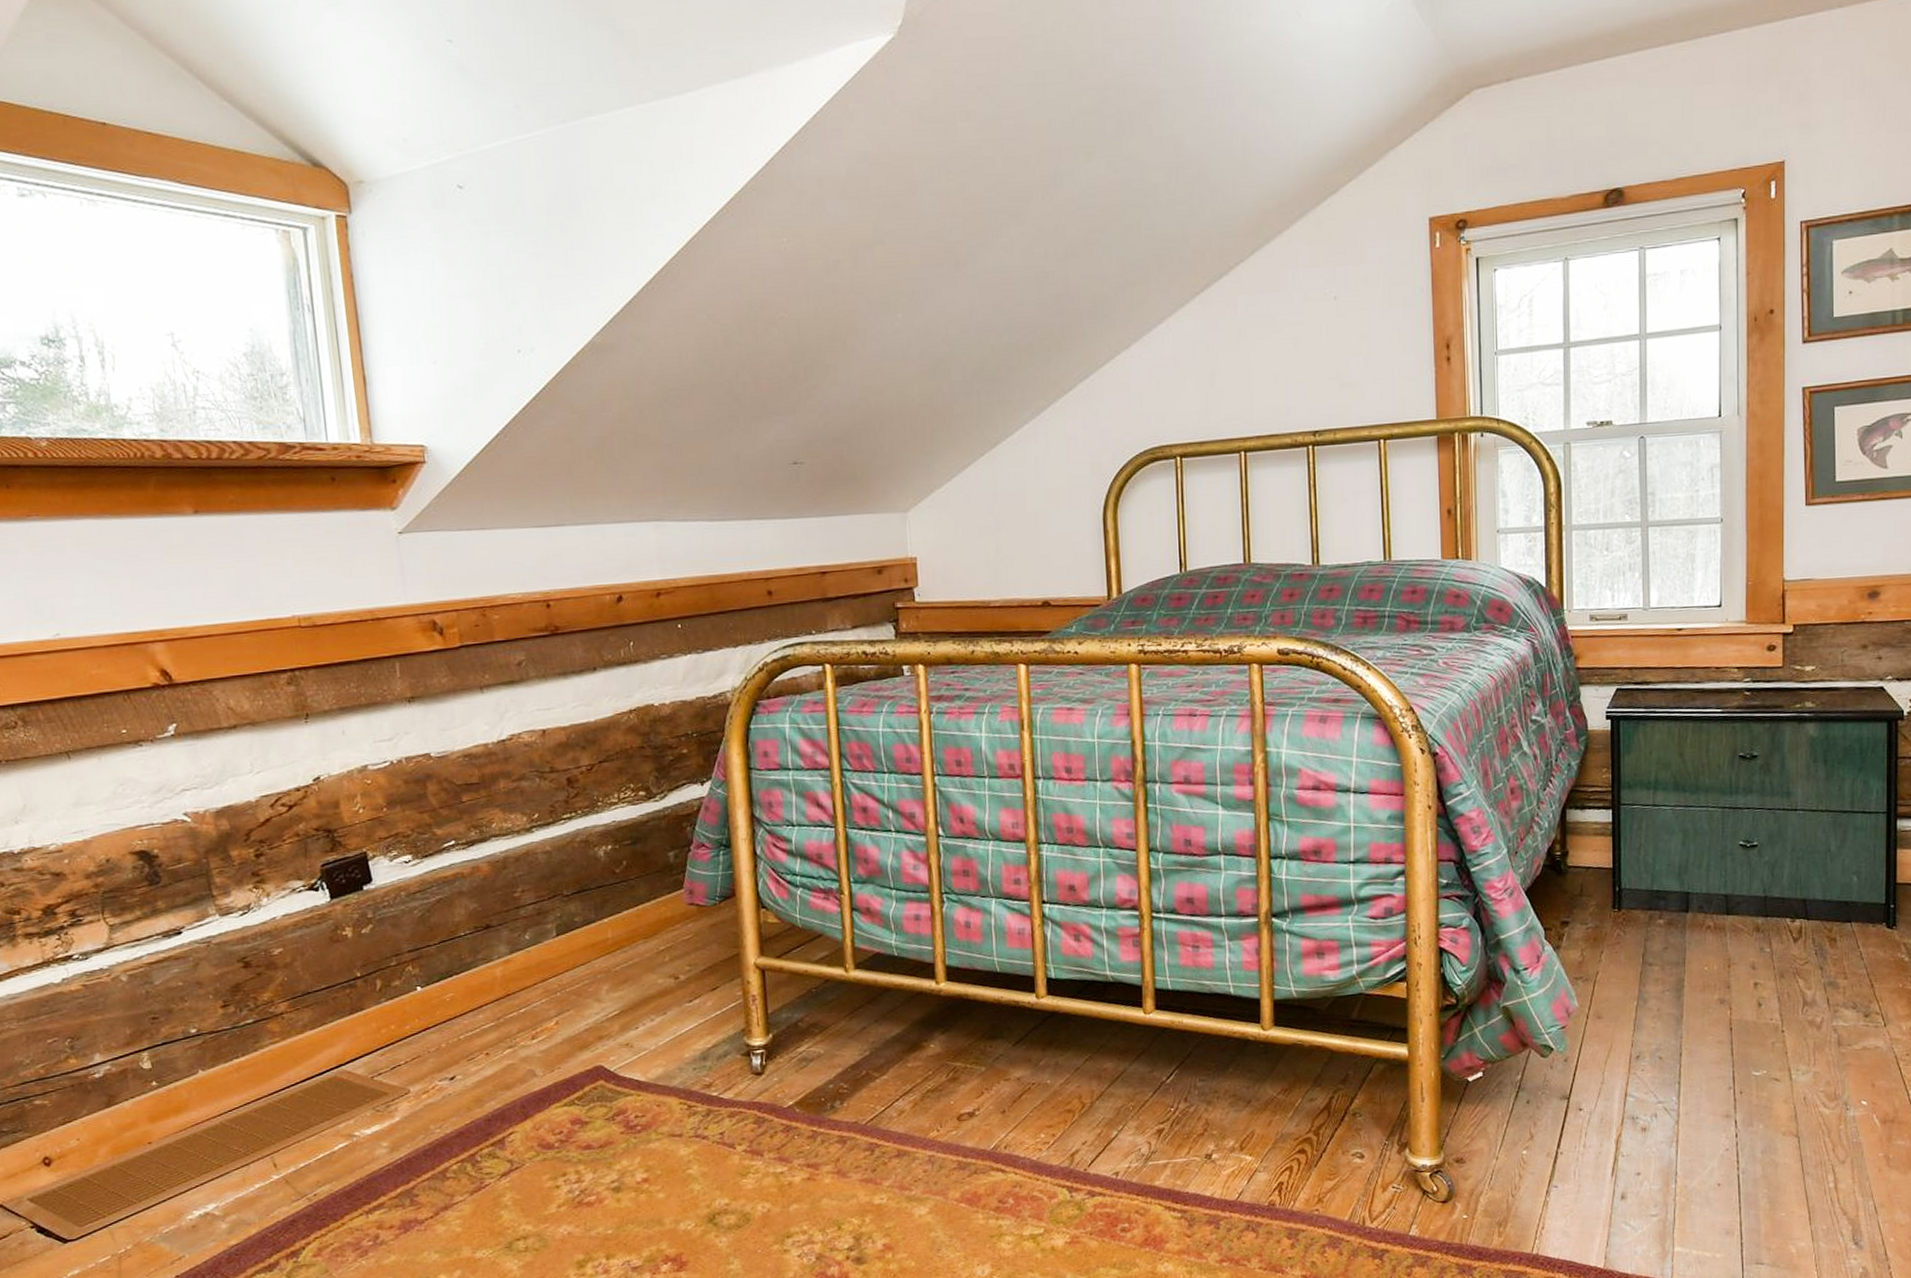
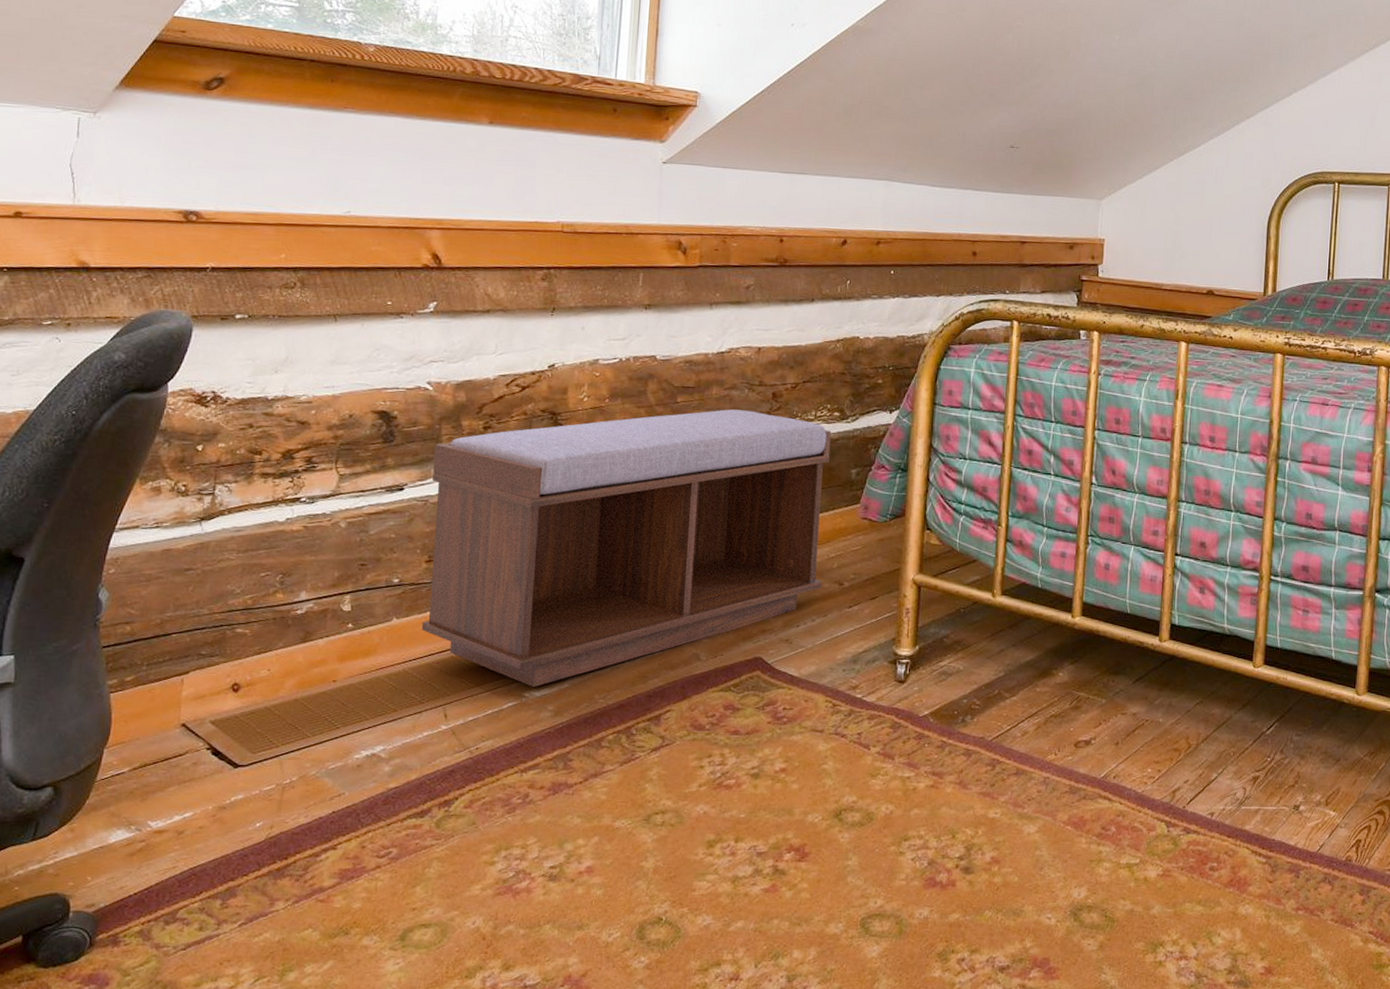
bench: none [206,801,656,1125] -> present [421,409,831,687]

